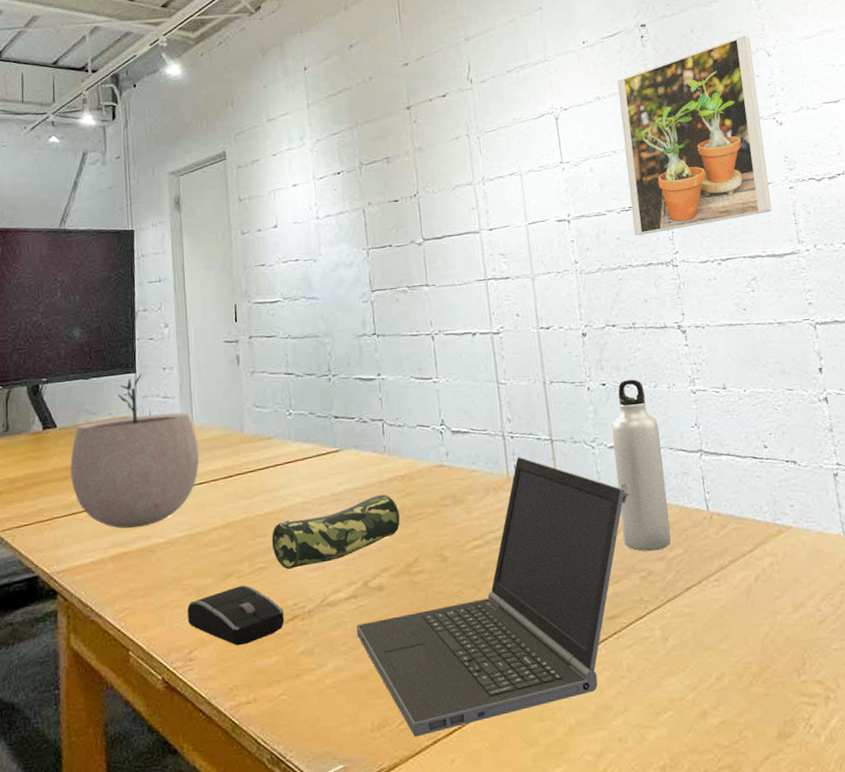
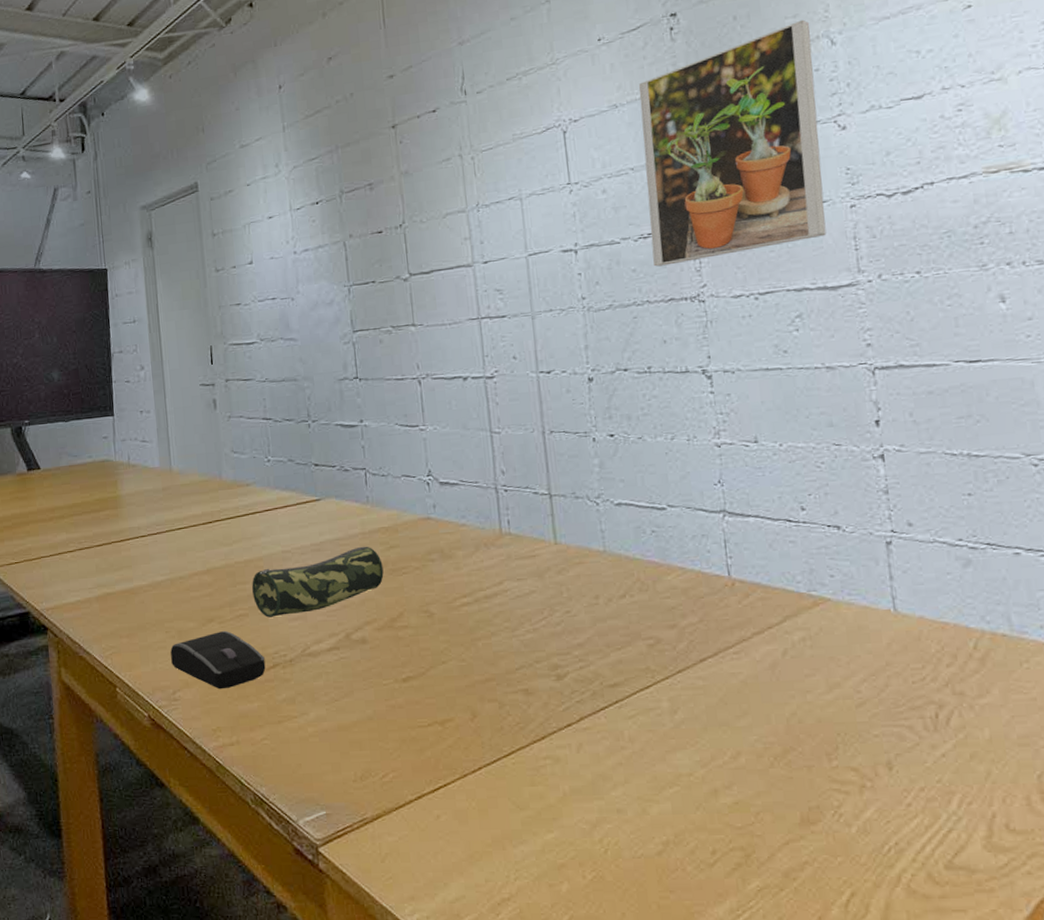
plant pot: present [70,373,200,529] -> none [54,417,179,571]
laptop computer: present [357,457,625,737] -> none [339,512,633,791]
water bottle: present [611,379,672,552] -> none [619,430,685,619]

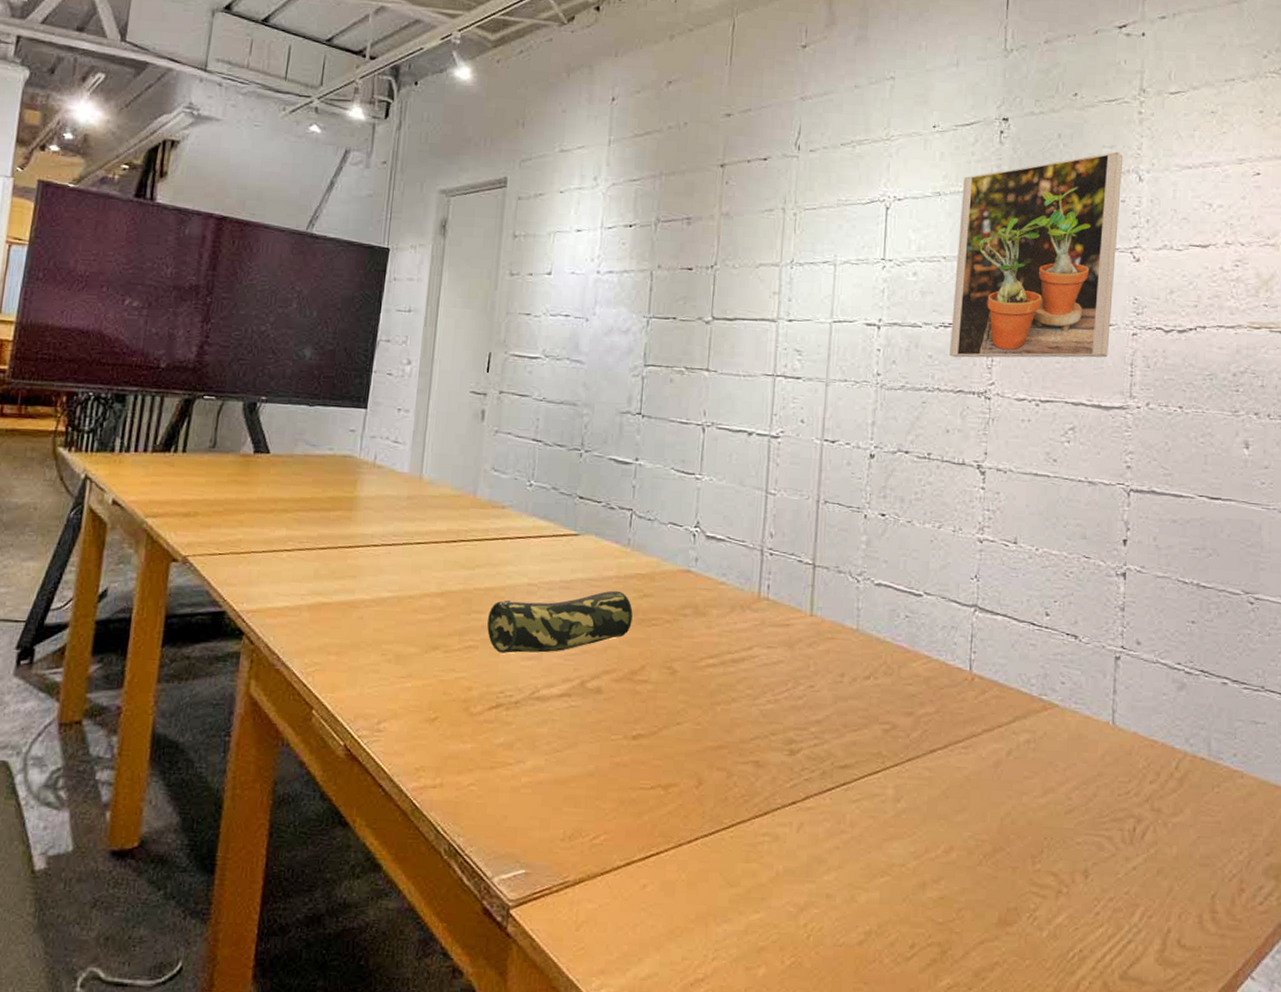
computer mouse: present [170,630,266,690] -> none [382,660,488,725]

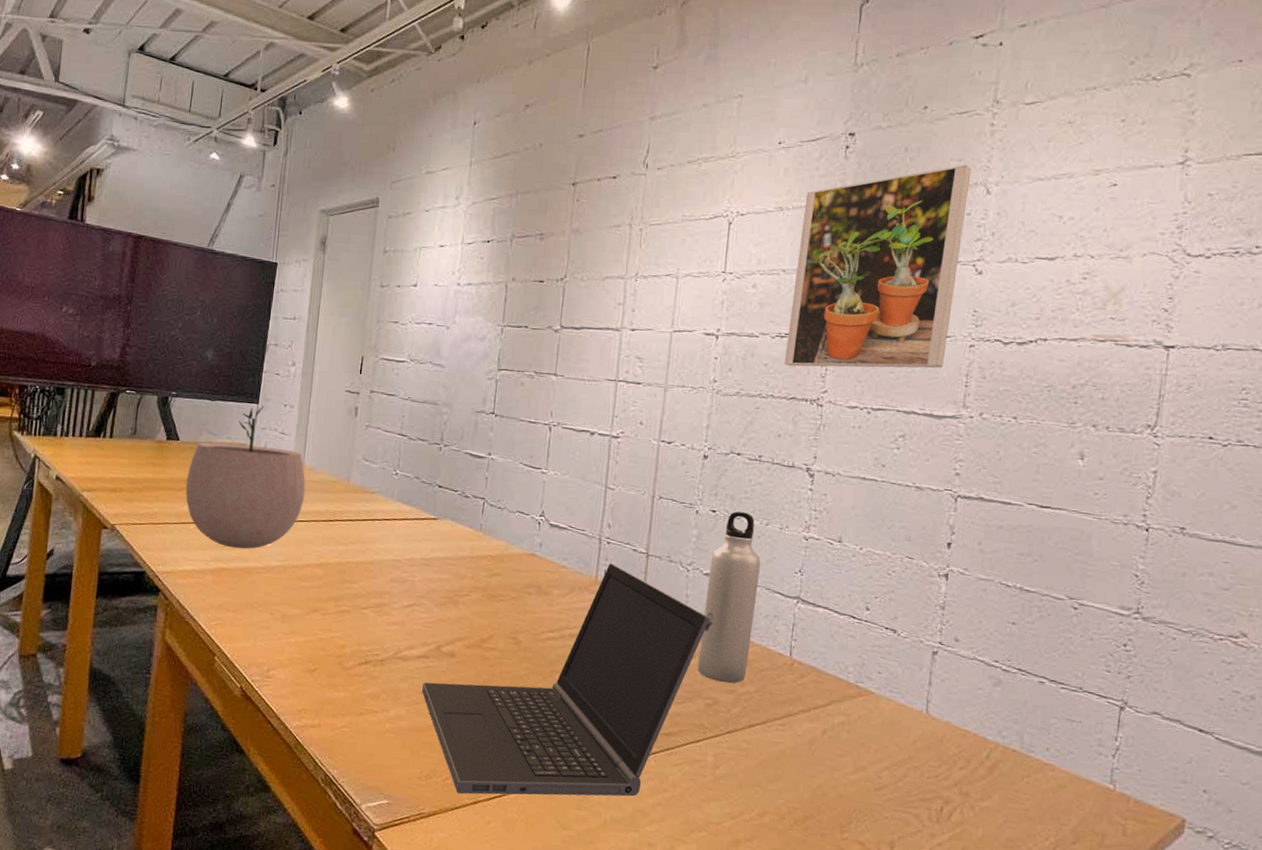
plant pot: none [277,410,424,579] -> present [185,405,306,549]
pencil case: present [487,590,633,653] -> none [358,568,484,620]
laptop computer: none [564,577,884,855] -> present [422,563,710,797]
water bottle: none [872,514,935,705] -> present [697,511,761,684]

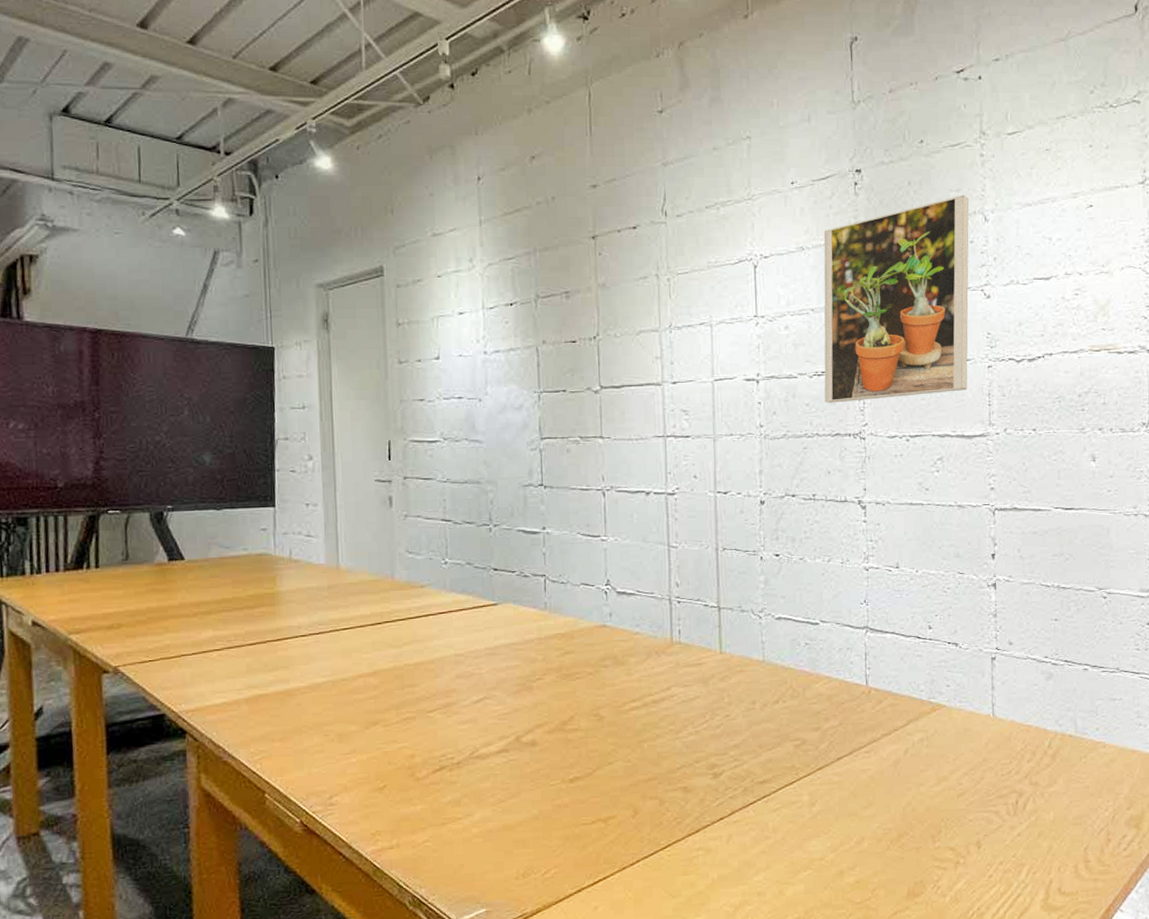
plant pot: present [185,405,306,549] -> none [200,508,345,671]
laptop computer: present [422,563,710,797] -> none [506,622,787,886]
water bottle: present [697,511,761,684] -> none [780,552,829,722]

